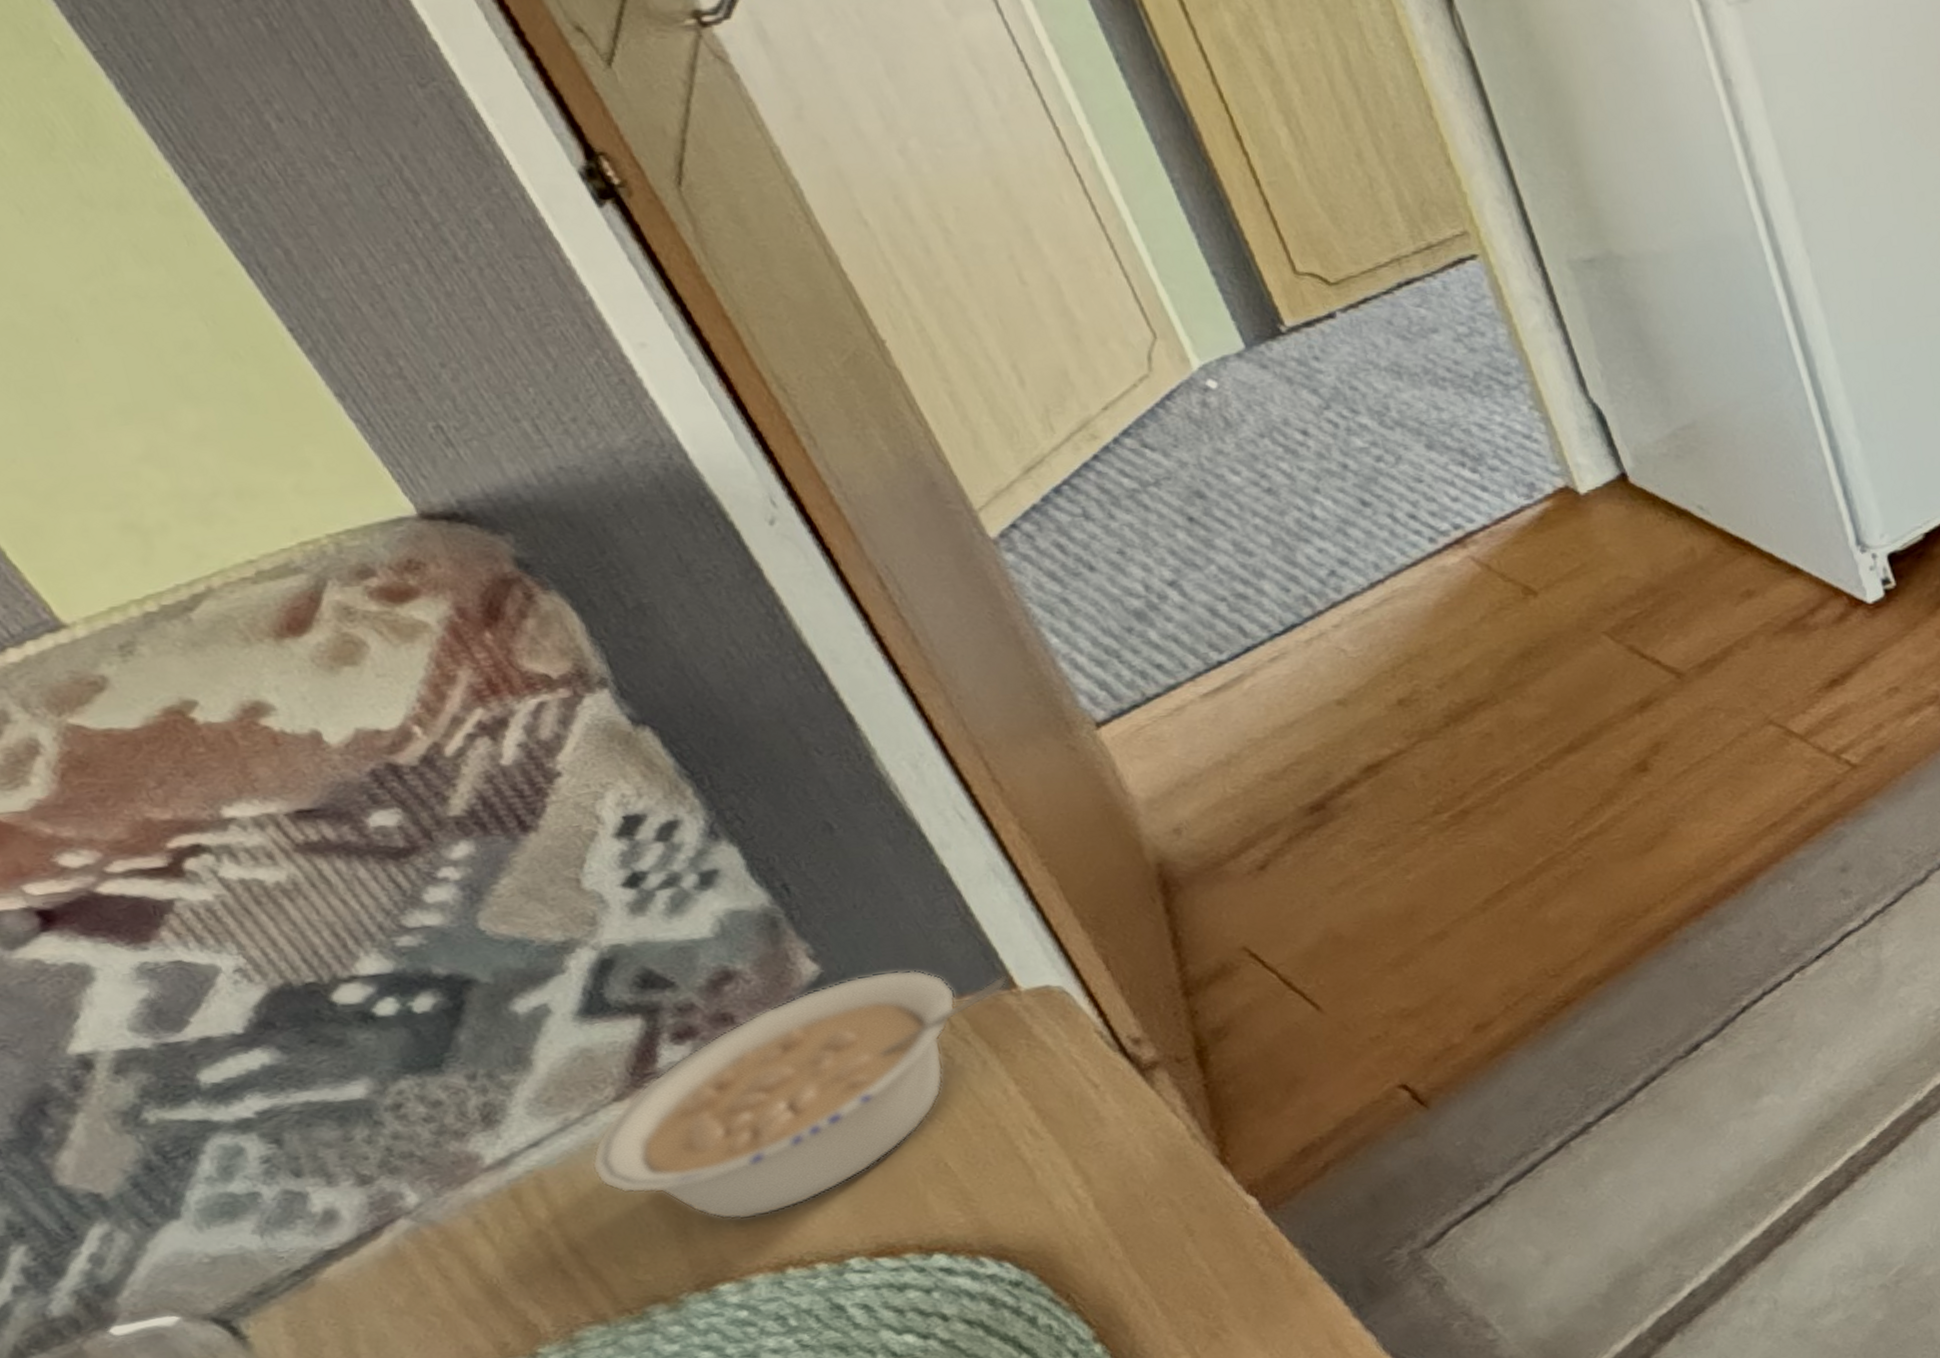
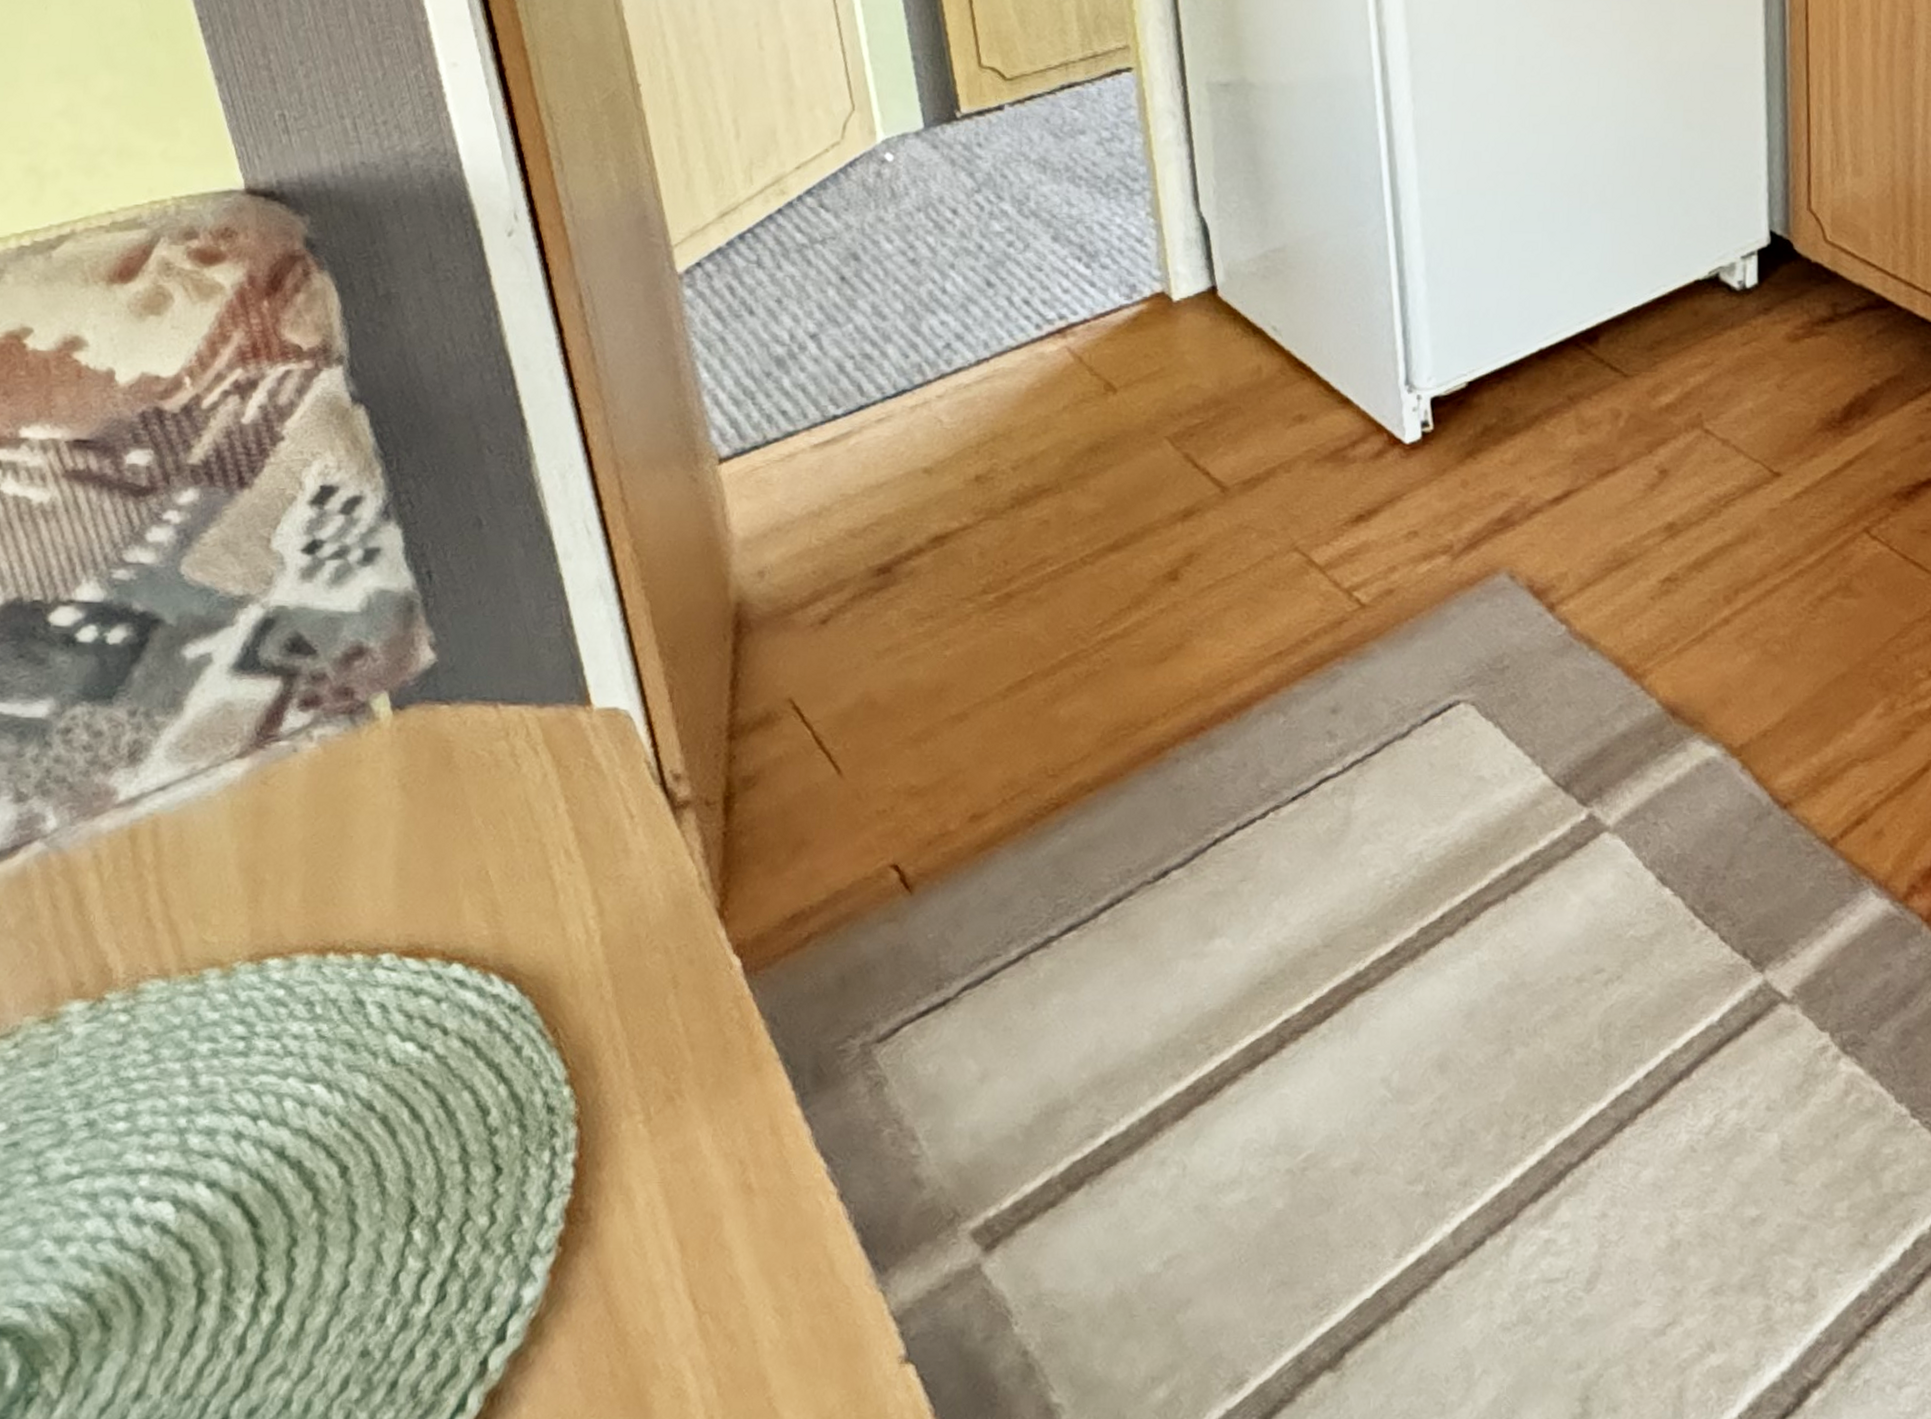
legume: present [591,969,1008,1220] -> none [200,670,586,896]

